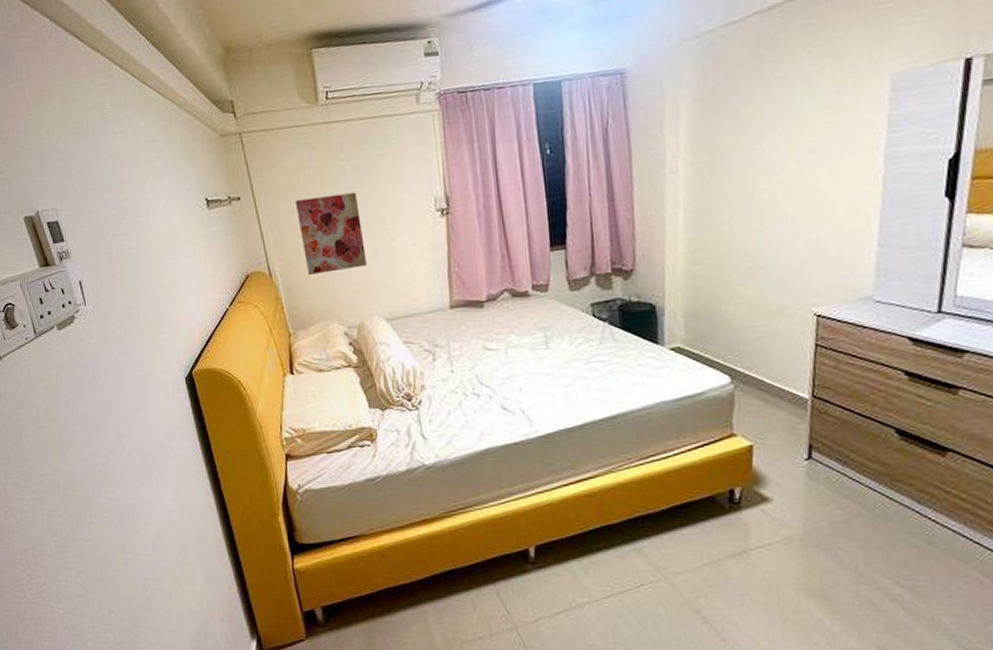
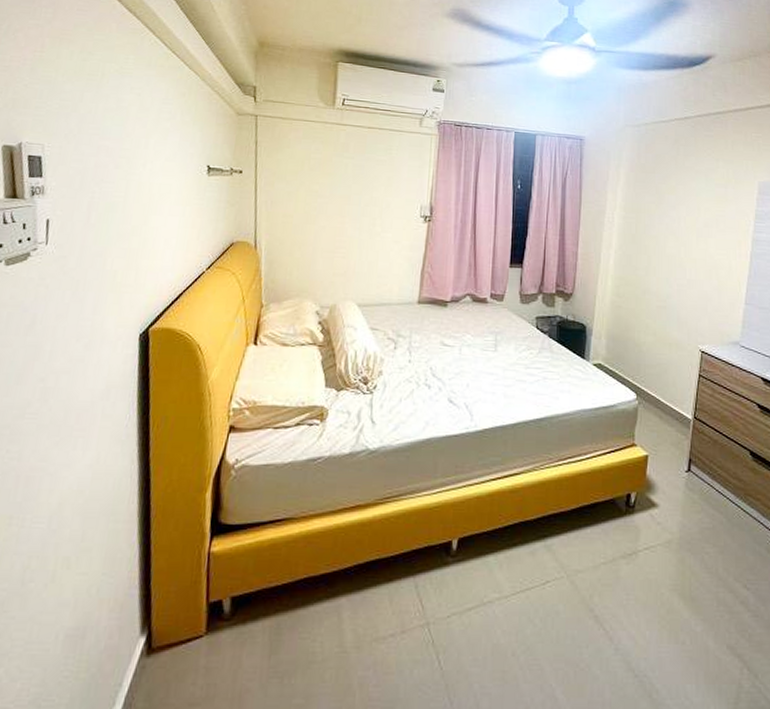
wall art: present [296,192,367,275] -> none [292,183,353,254]

